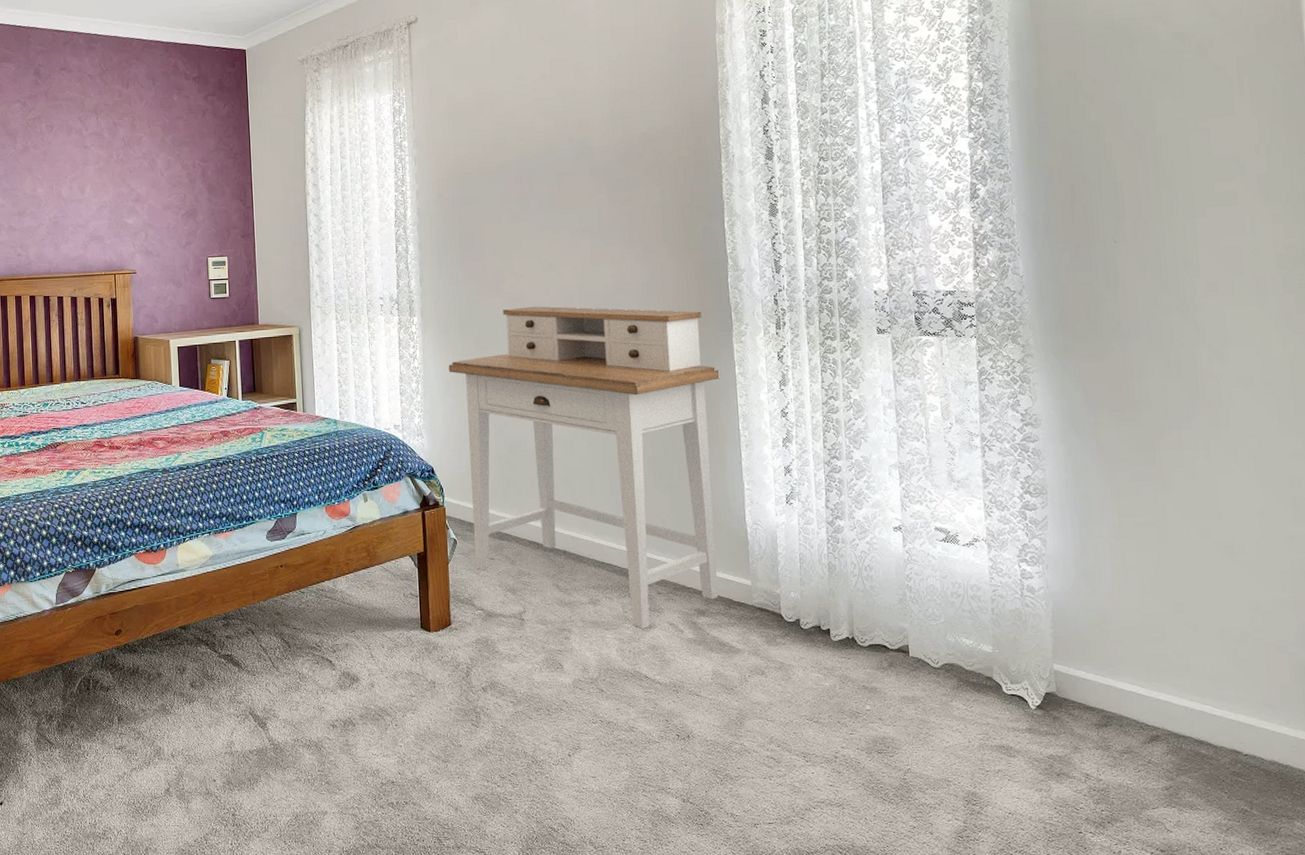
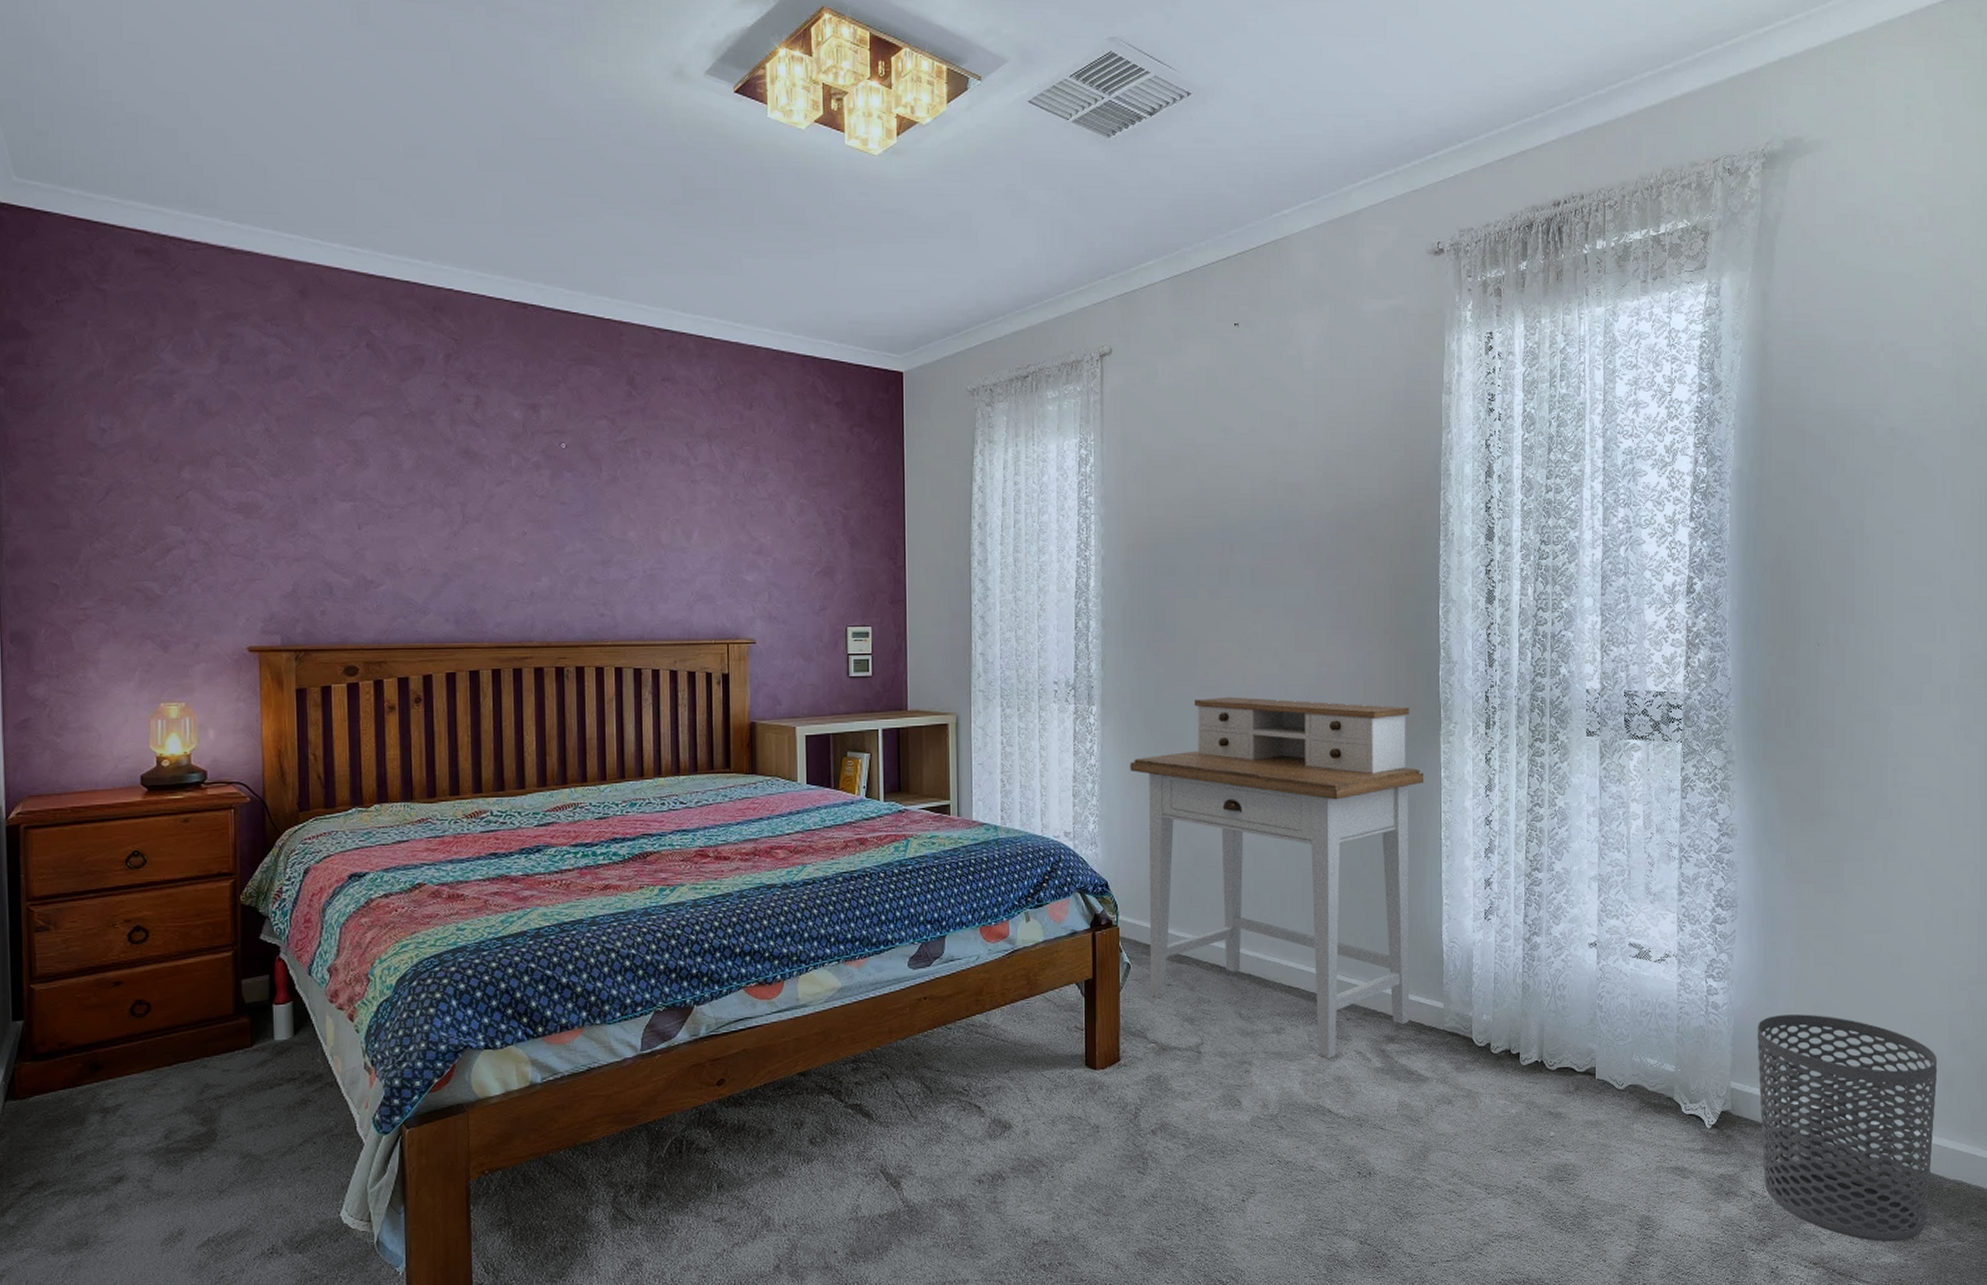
waste bin: none [1078,599,1289,834] -> present [1757,1014,1938,1242]

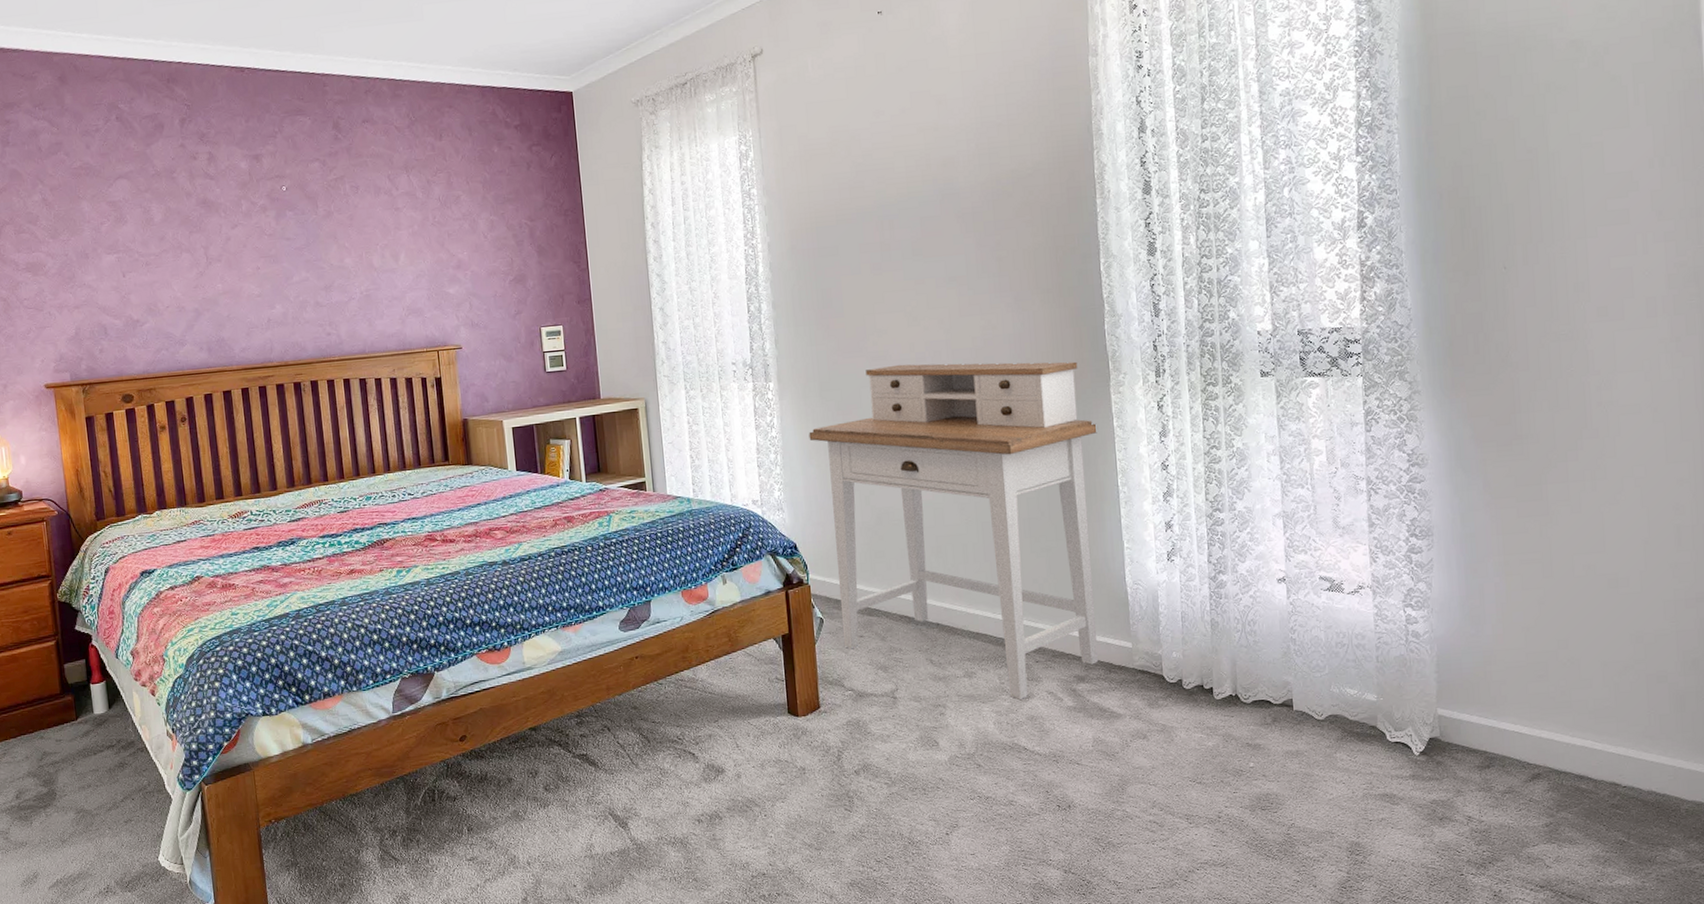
waste bin: present [1757,1014,1938,1242] -> none [1462,639,1667,864]

